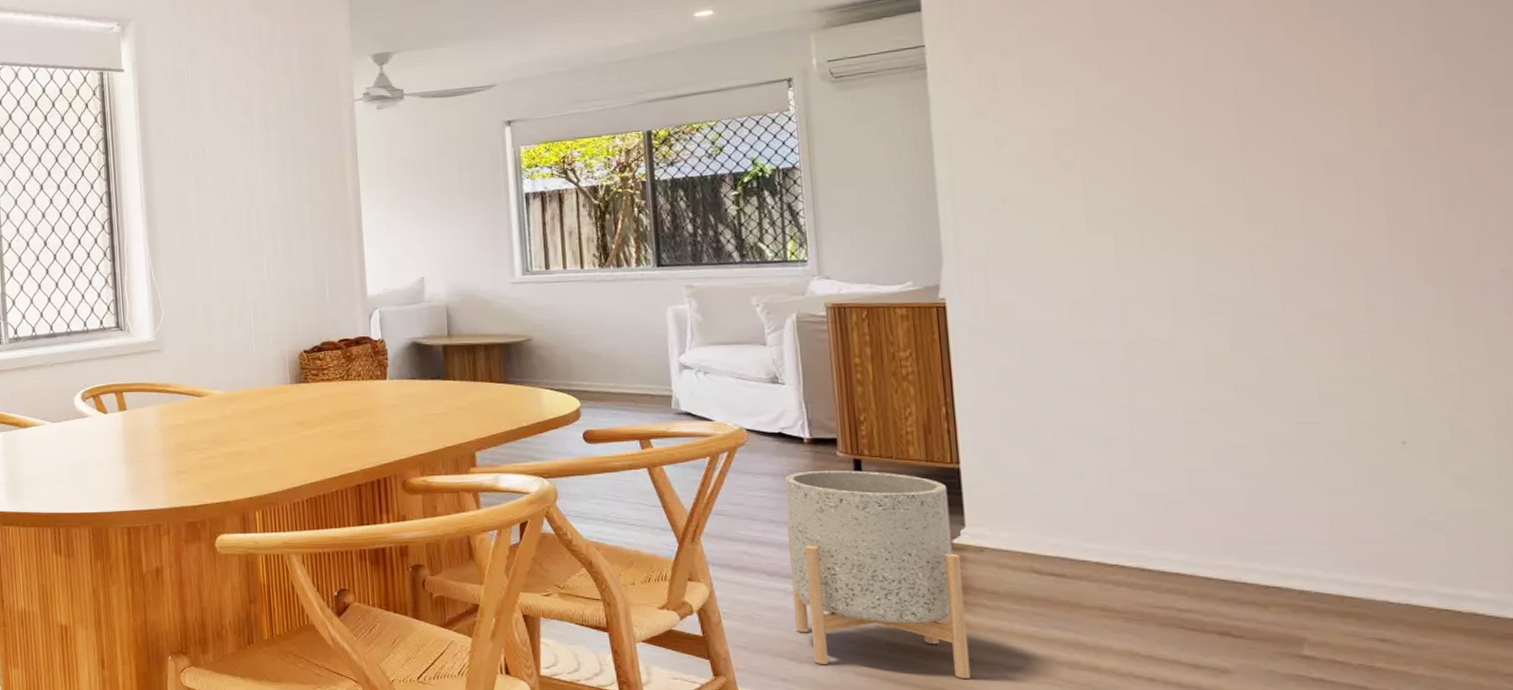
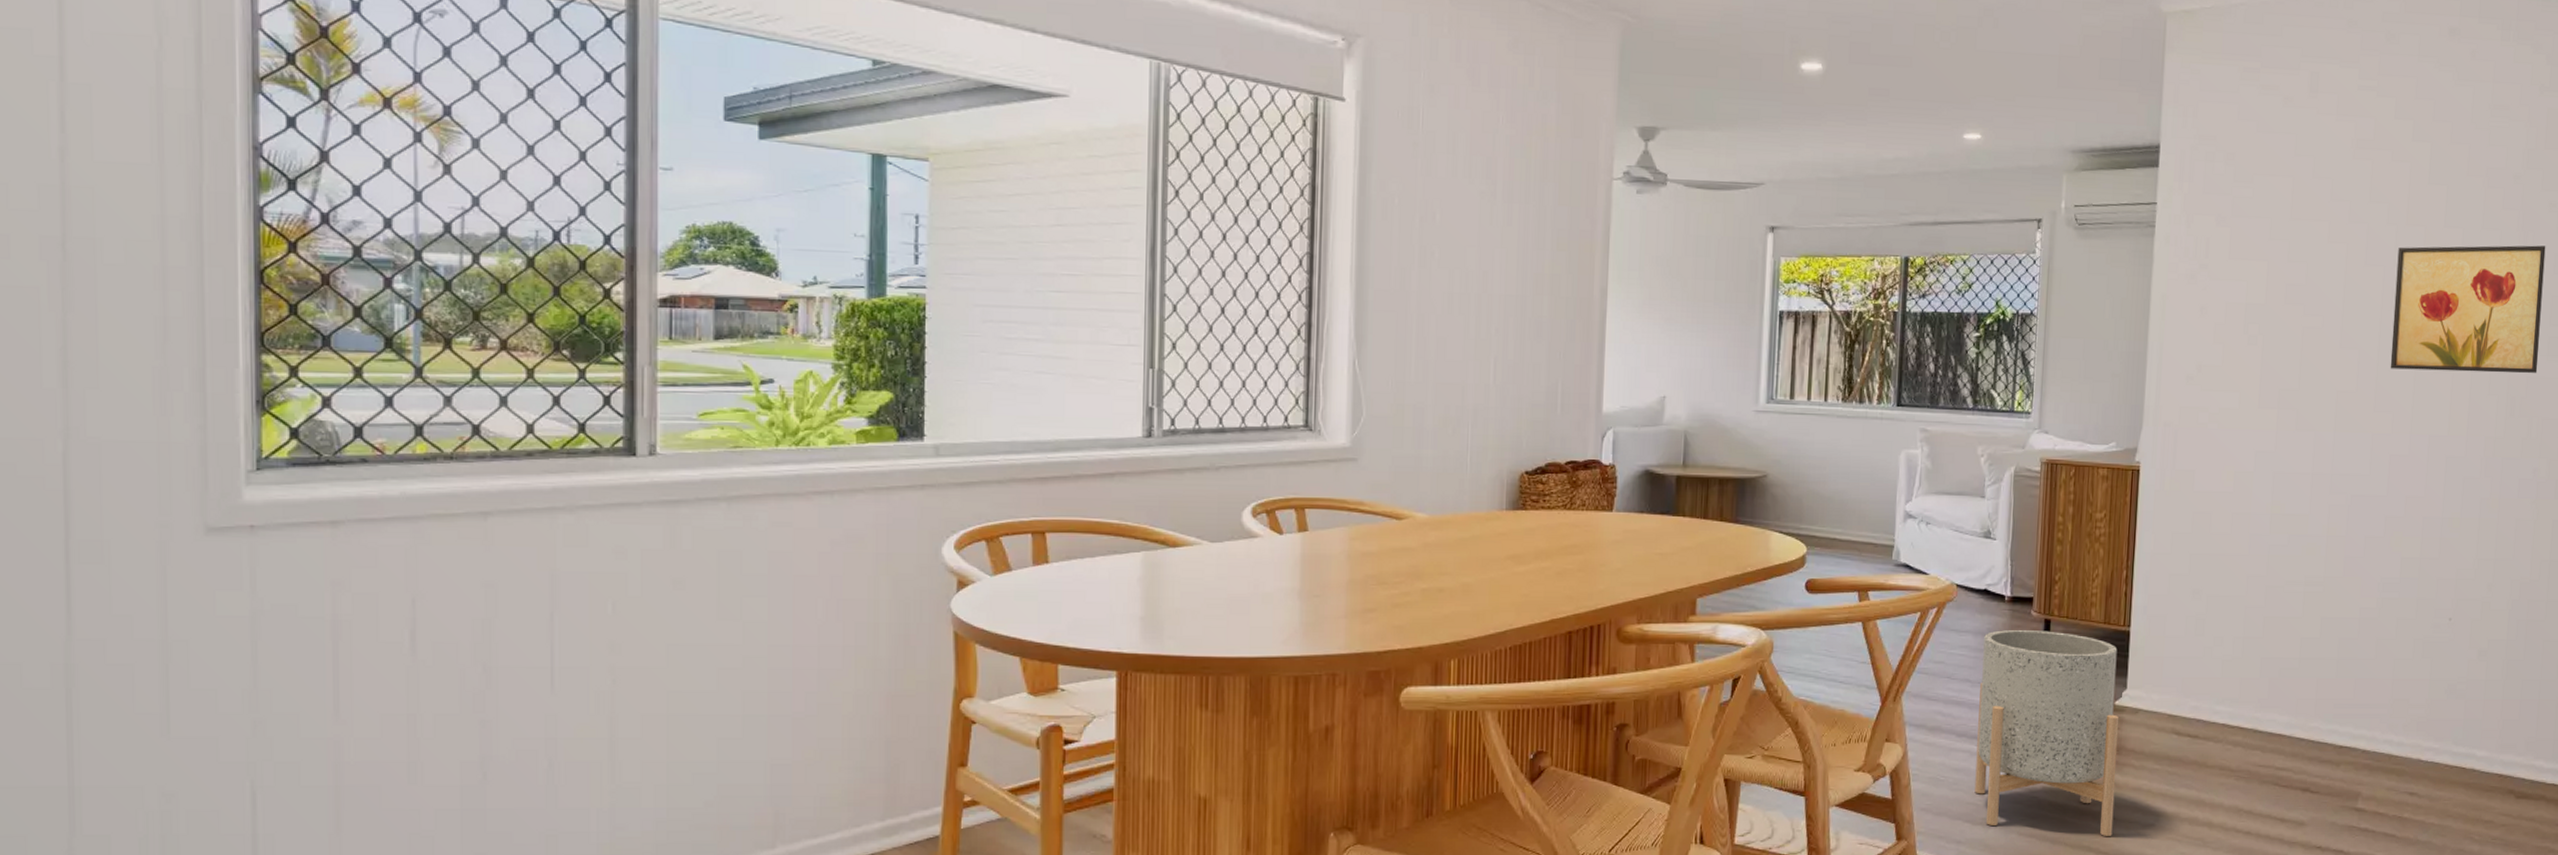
wall art: none [1250,21,1485,177] -> present [2390,245,2546,373]

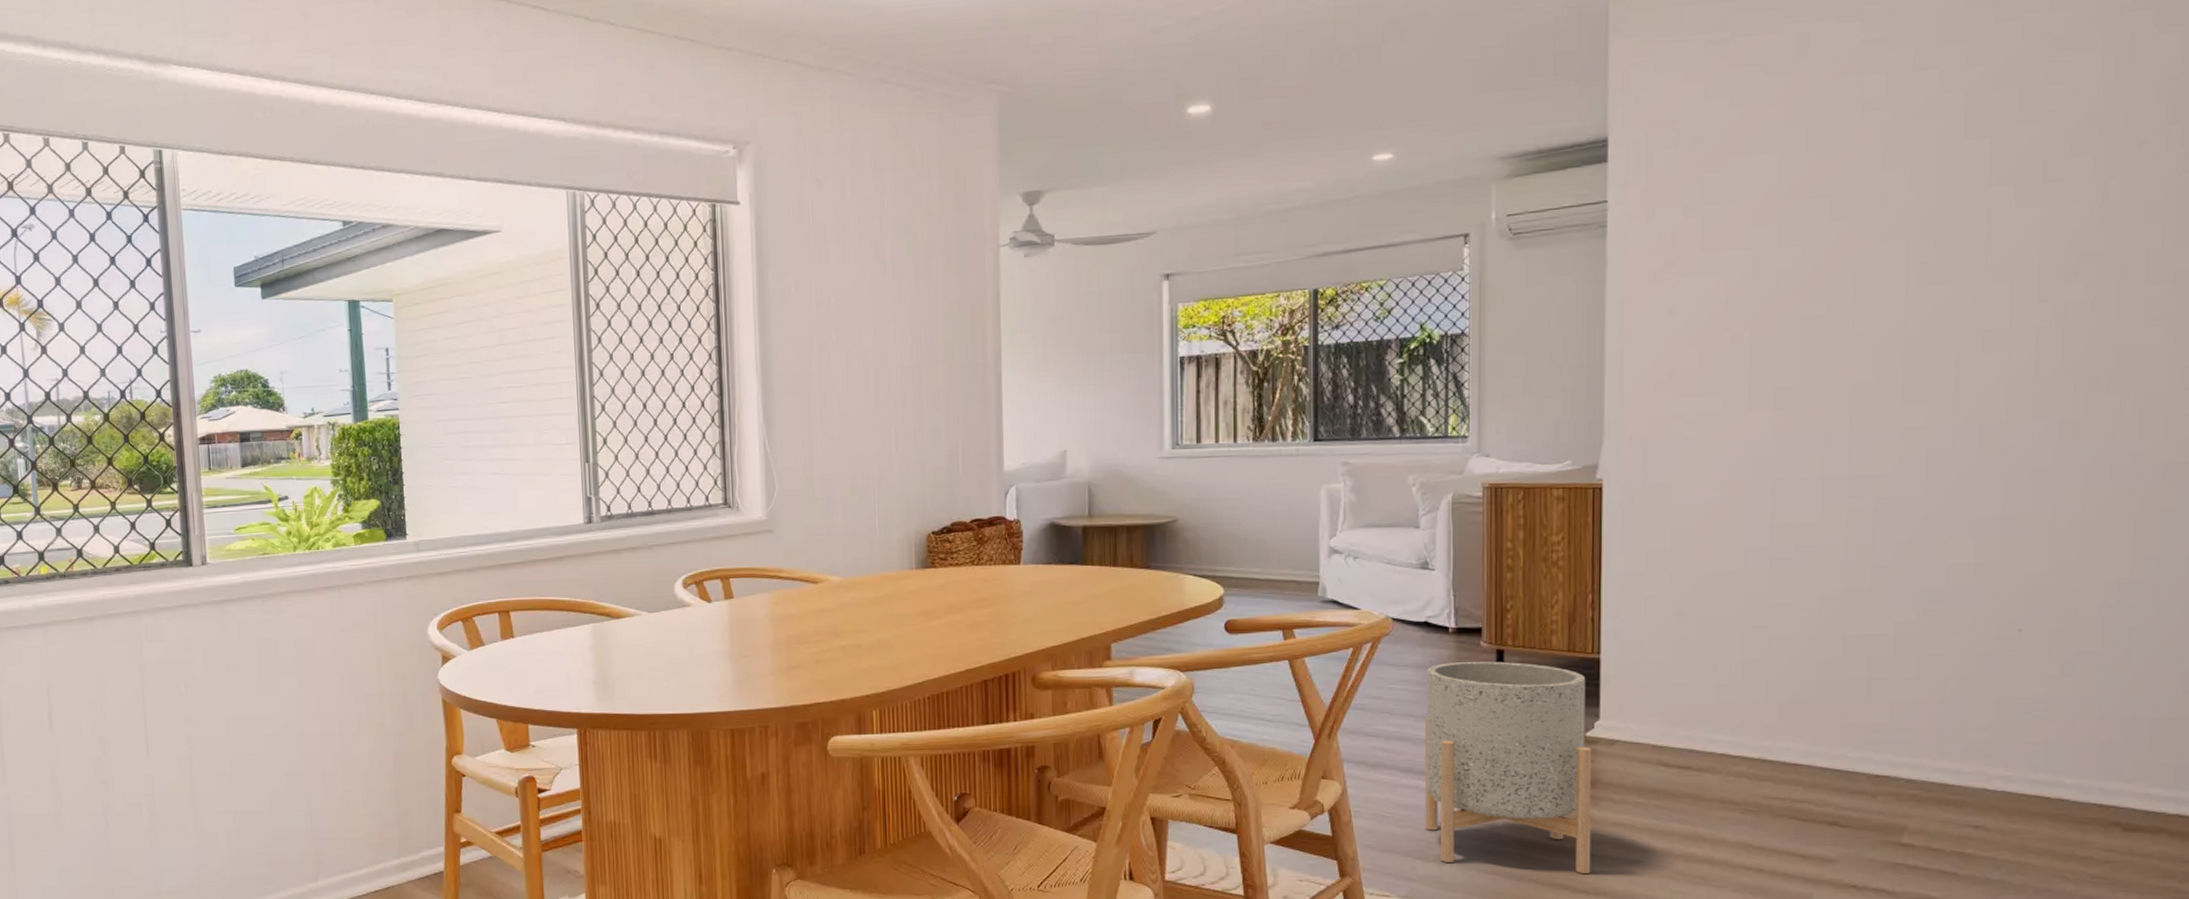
wall art: present [2390,245,2546,373] -> none [1921,192,2137,354]

